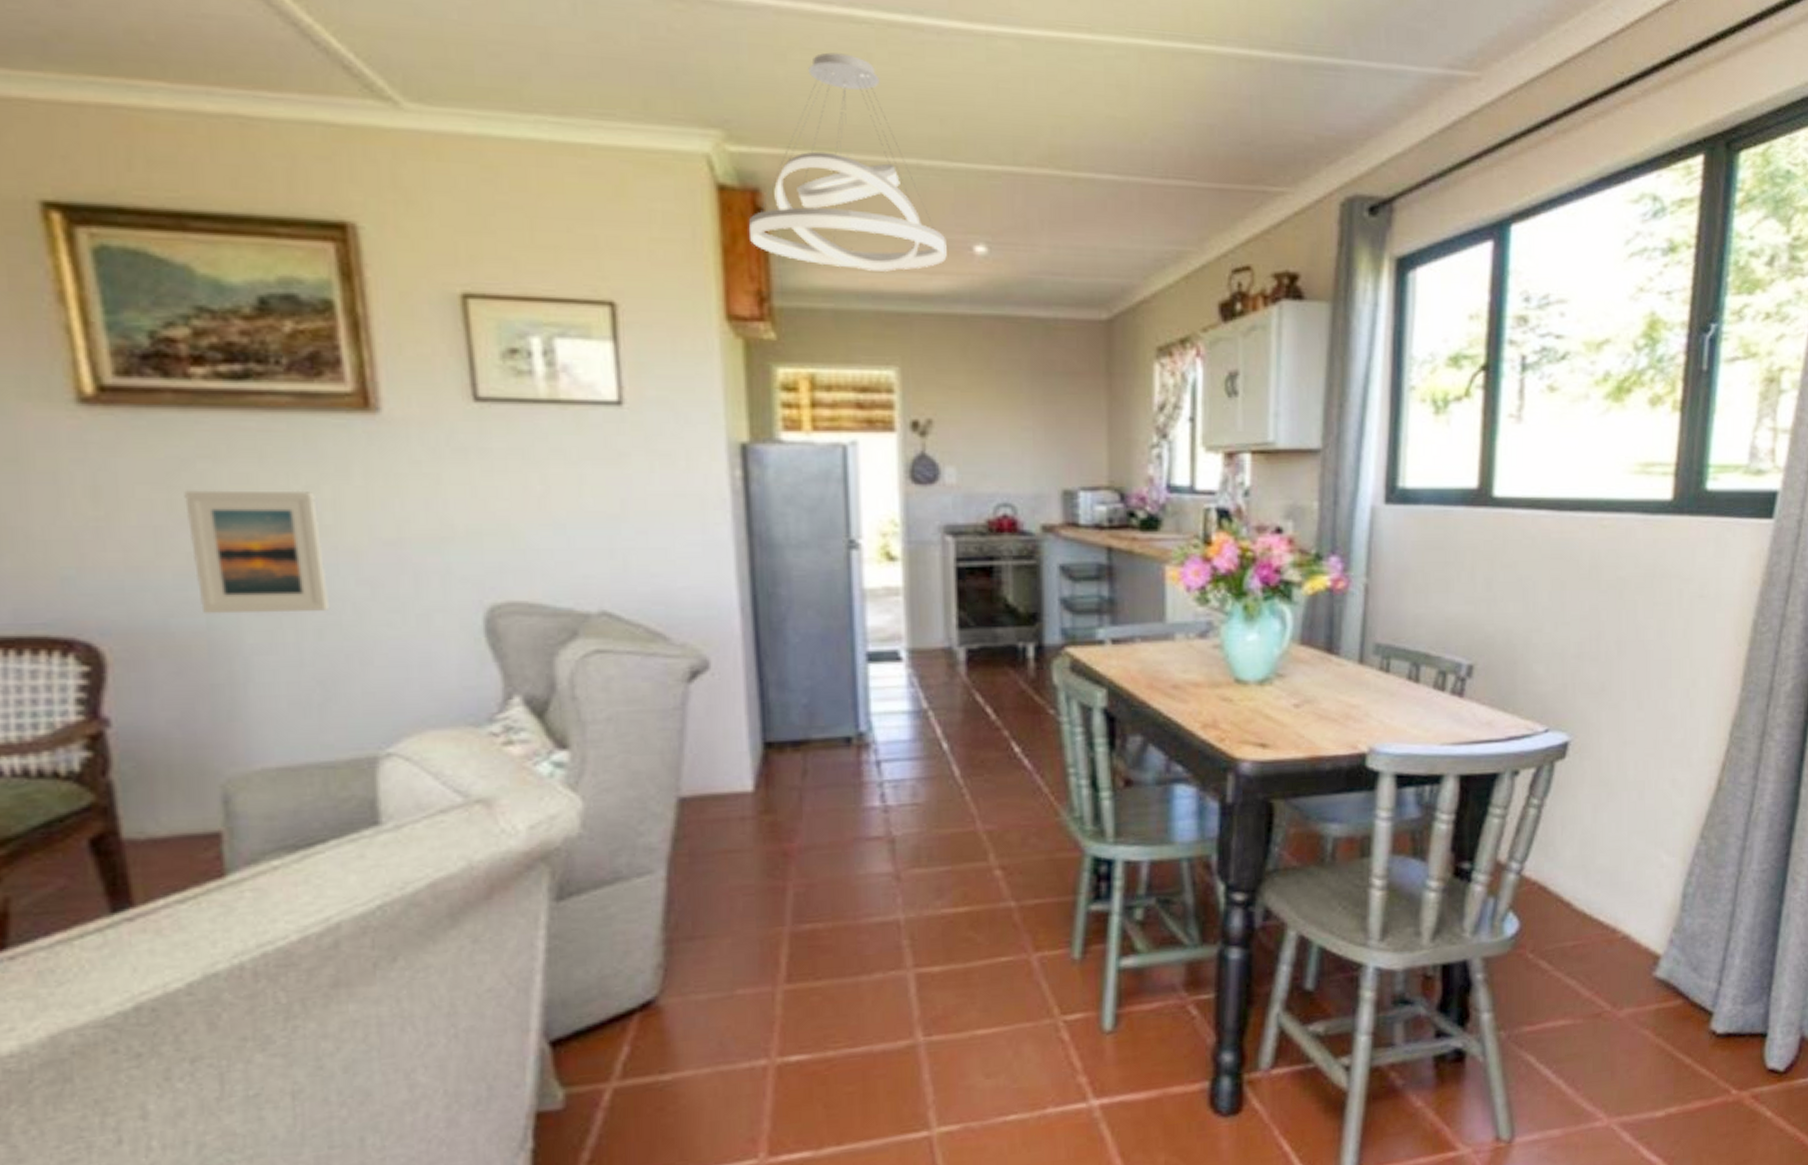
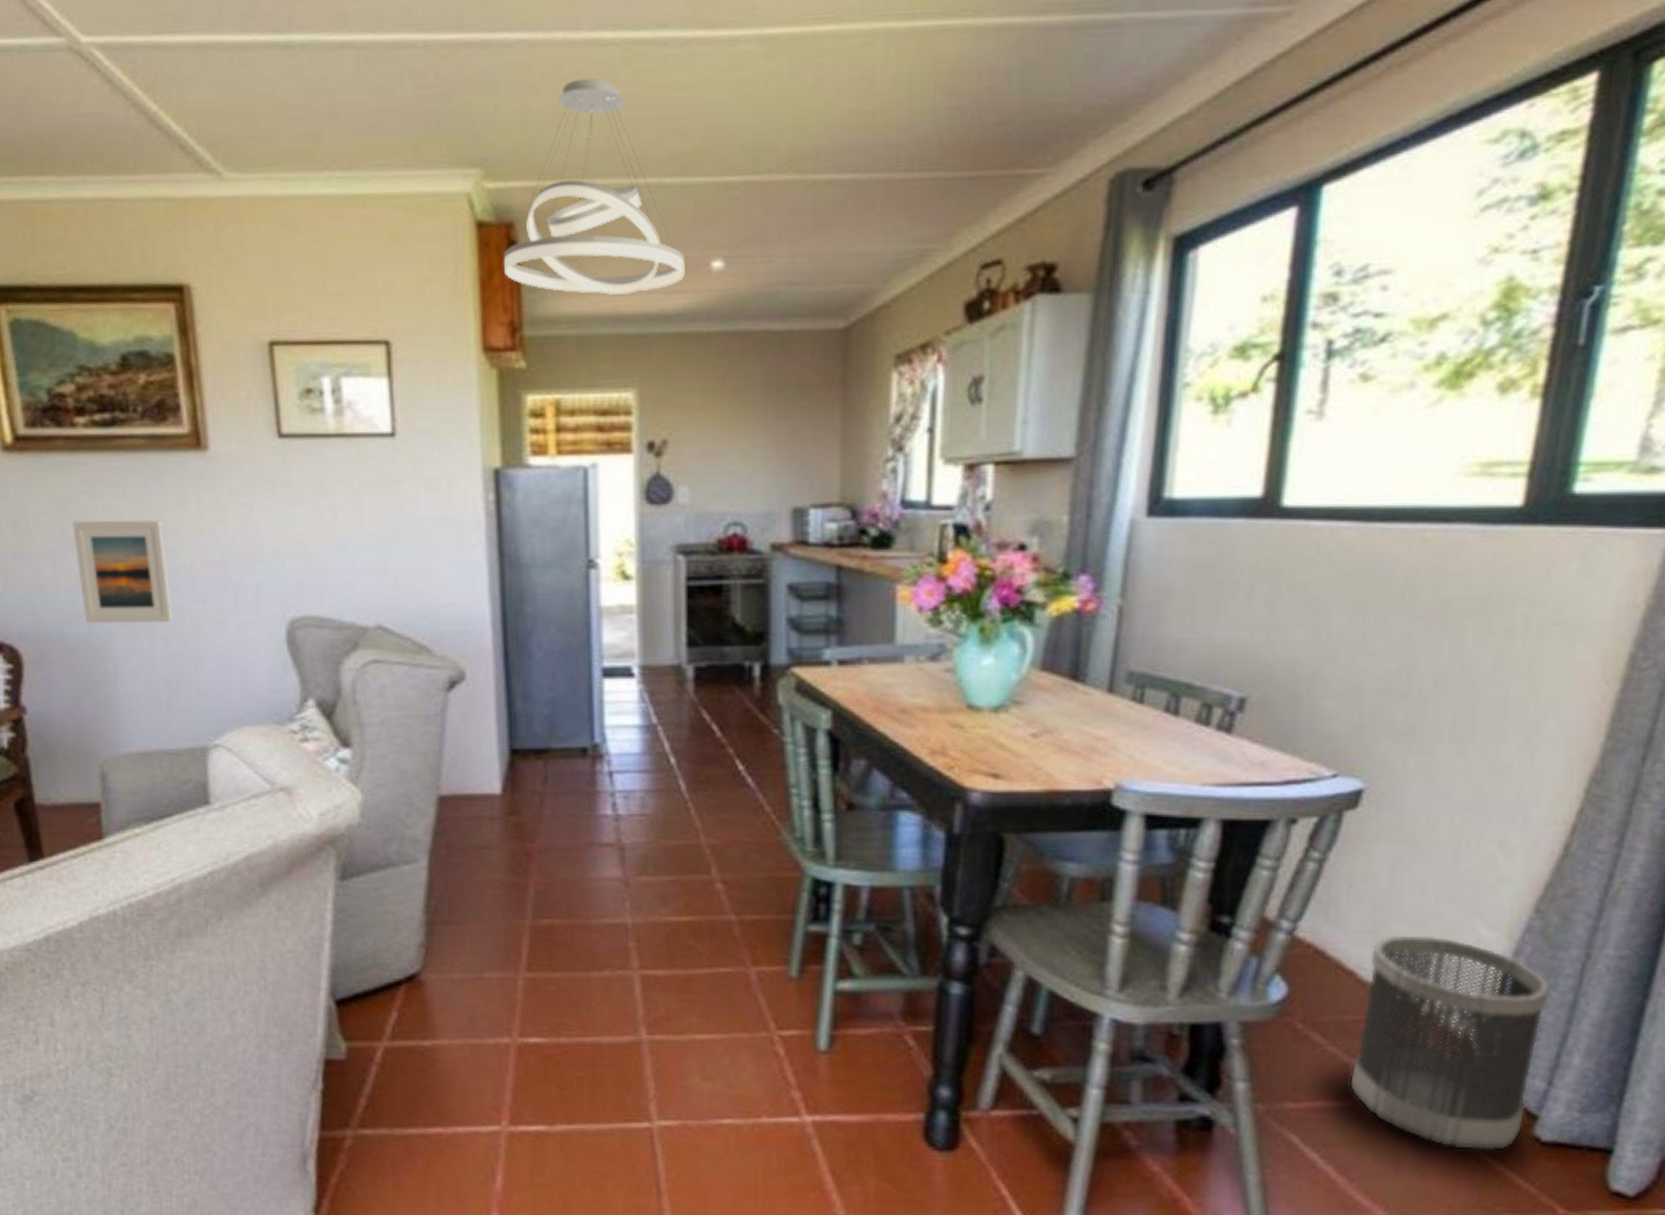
wastebasket: none [1571,865,1716,1050] -> present [1348,934,1551,1152]

